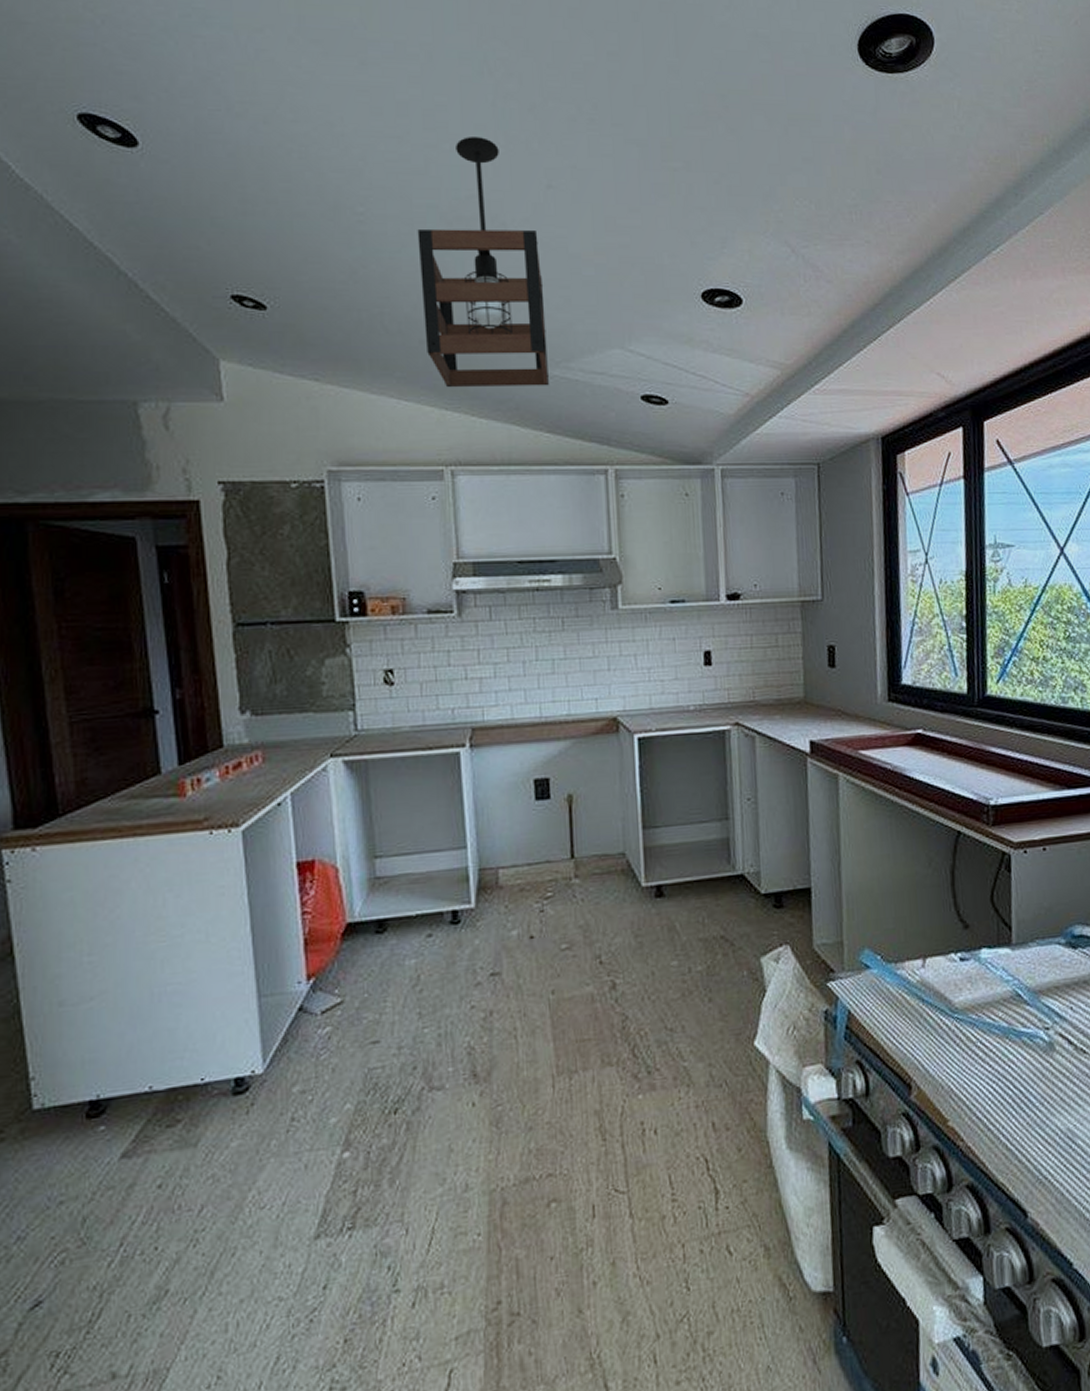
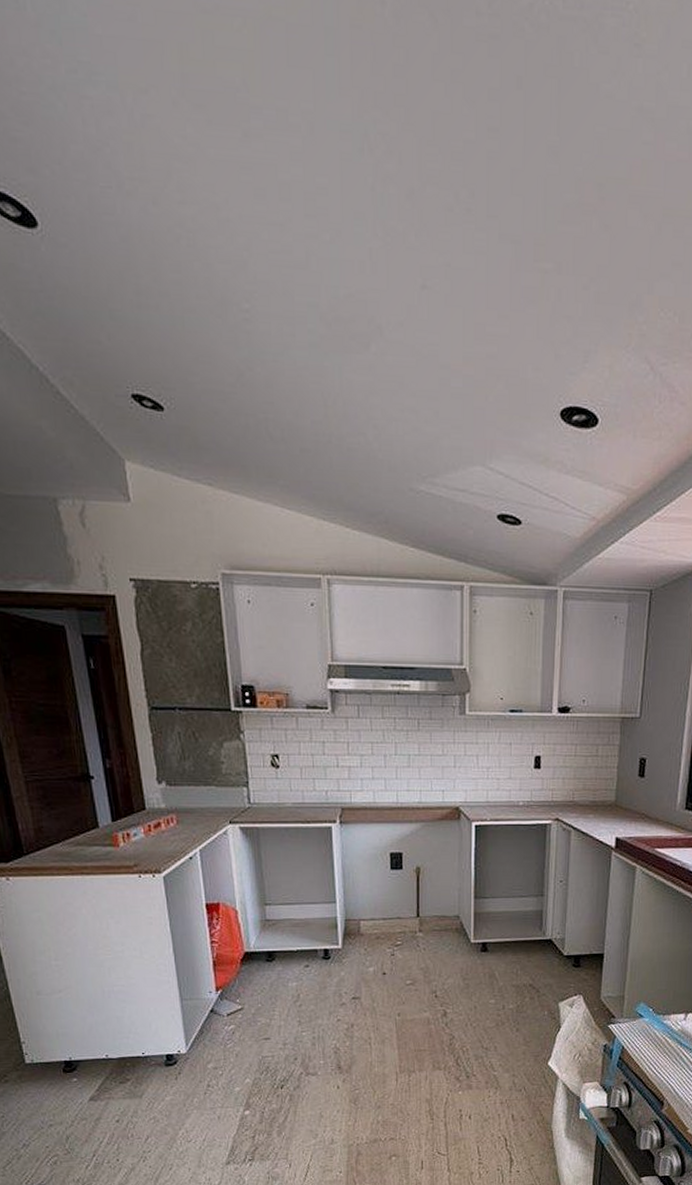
pendant light: present [417,137,549,388] -> none [299,226,415,501]

